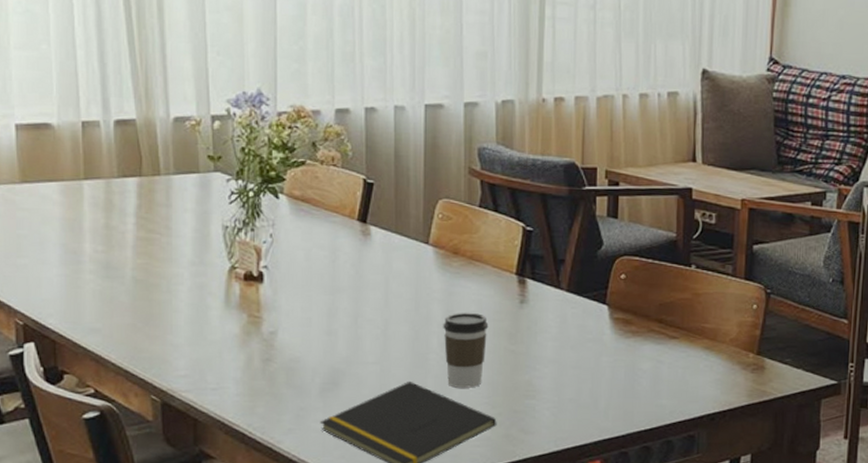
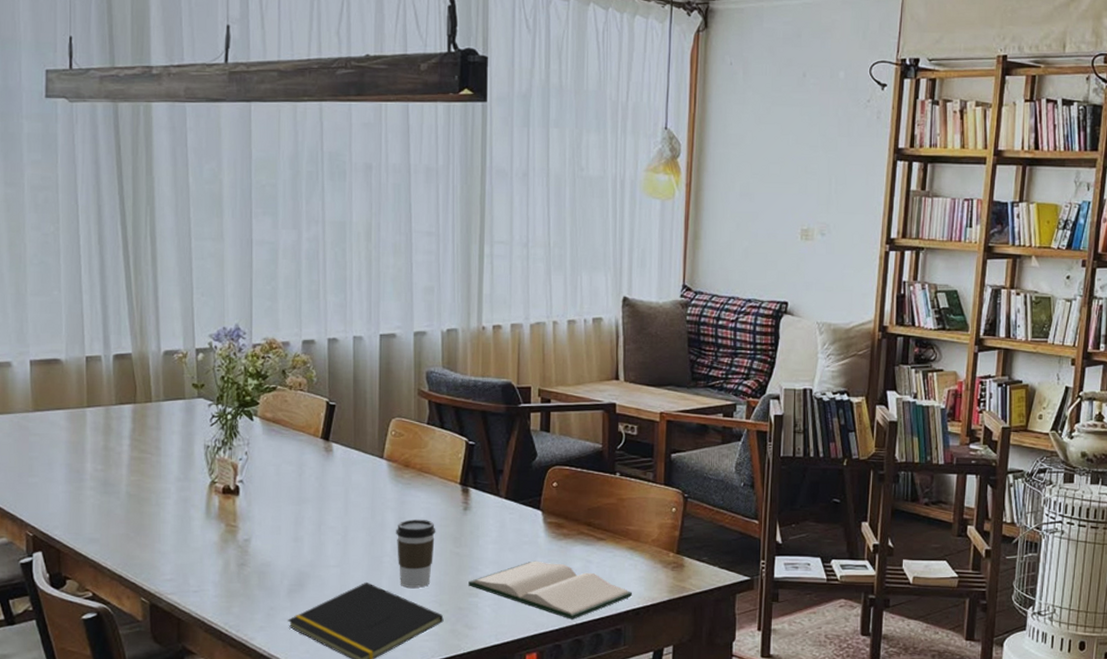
hardback book: none [525,360,708,425] -> present [468,561,633,619]

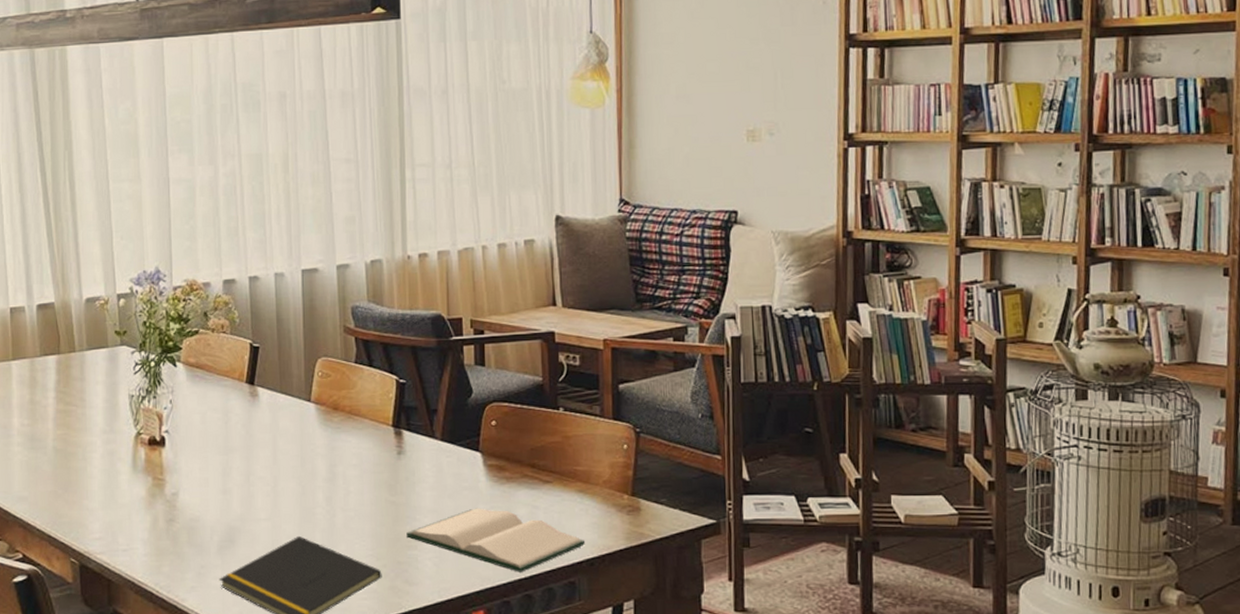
coffee cup: present [396,519,436,588] -> none [327,465,370,541]

